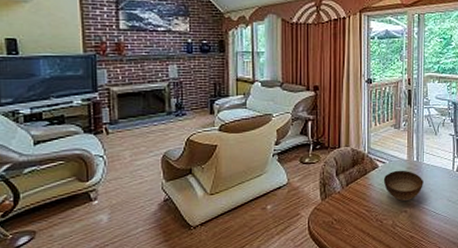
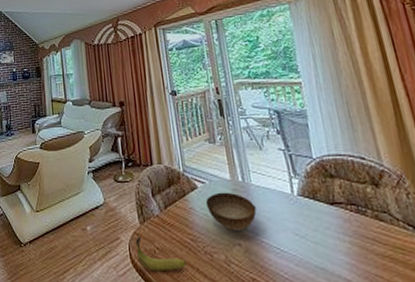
banana: none [315,211,360,239] -> present [136,236,187,272]

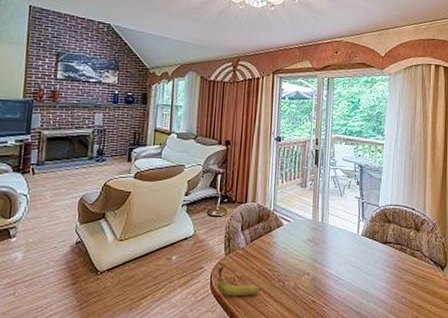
bowl: present [205,192,257,230] -> none [287,230,328,262]

